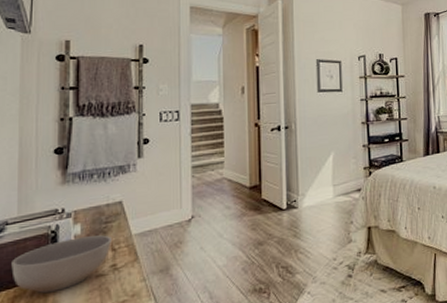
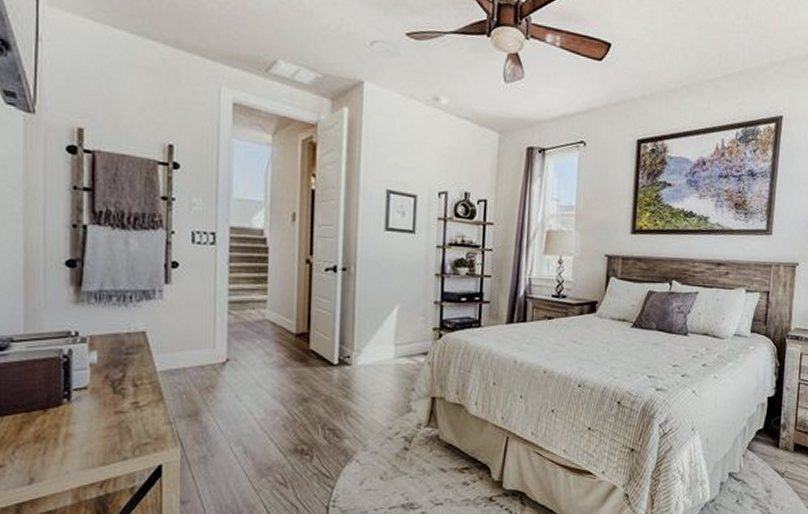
bowl: present [11,235,111,294] -> none [18,366,133,424]

